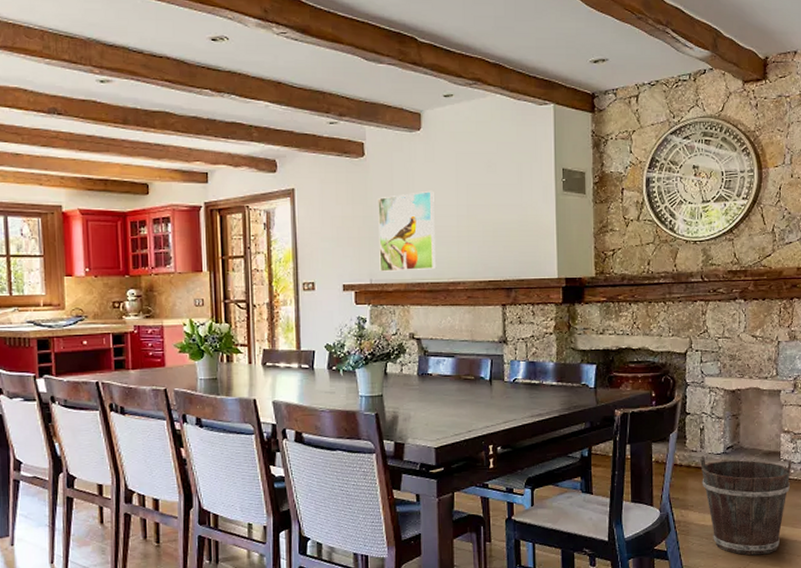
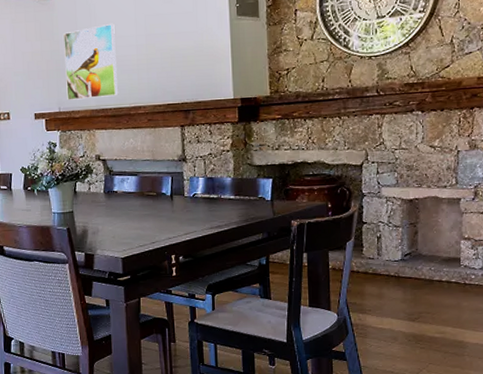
bucket: present [700,455,792,556] -> none [377,262,473,357]

